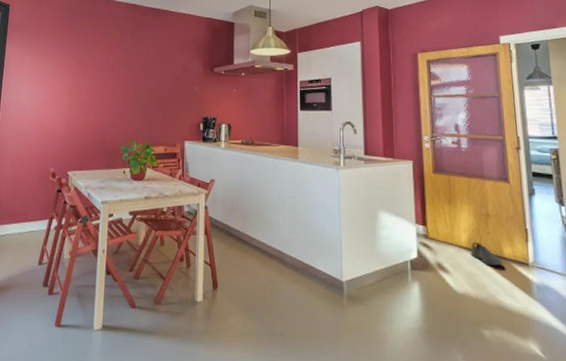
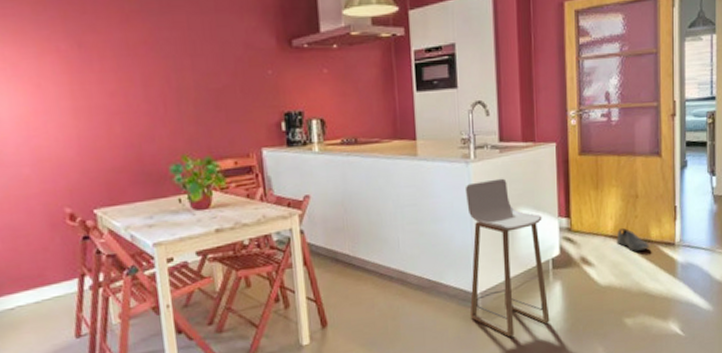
bar stool: none [336,184,409,328] -> present [466,178,550,338]

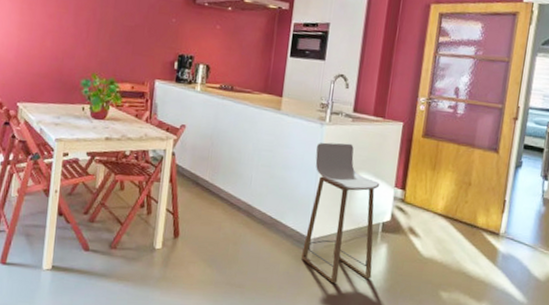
shoe: present [616,228,650,251] -> none [444,210,476,234]

